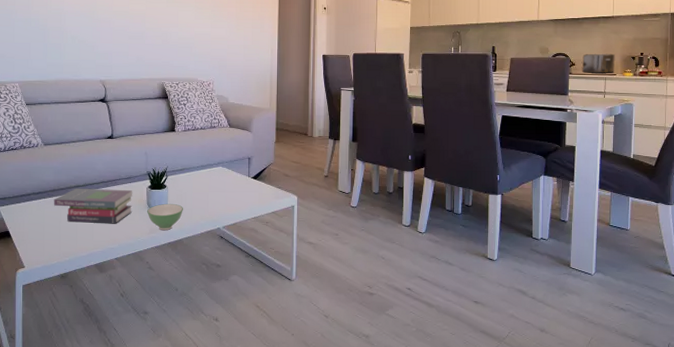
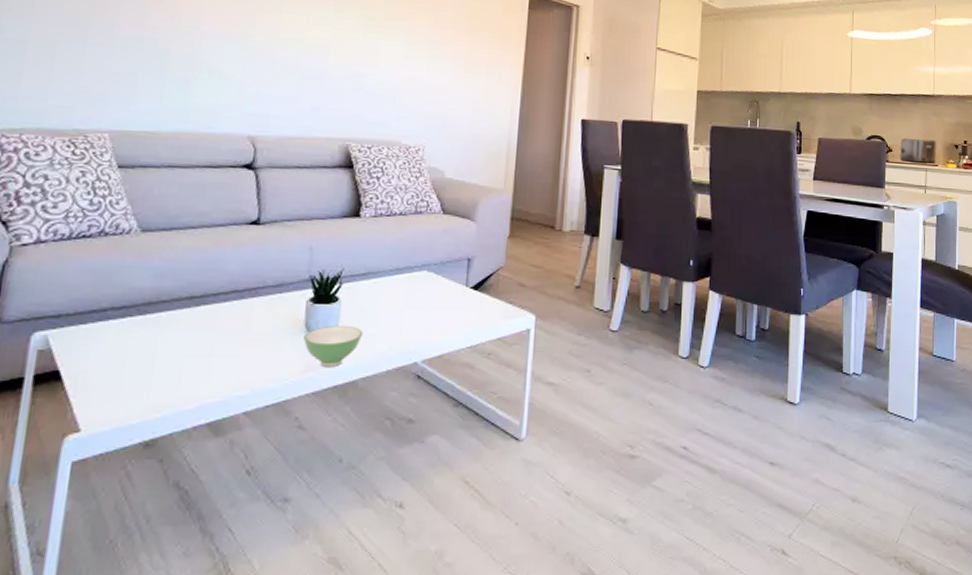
books: present [53,188,133,224] -> none [145,300,284,358]

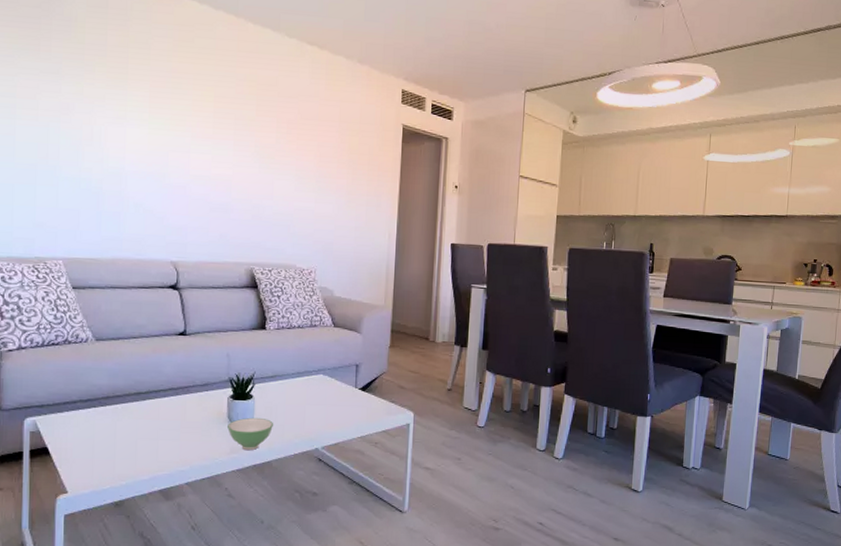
toaster: present [901,138,936,164] -> none [749,258,786,281]

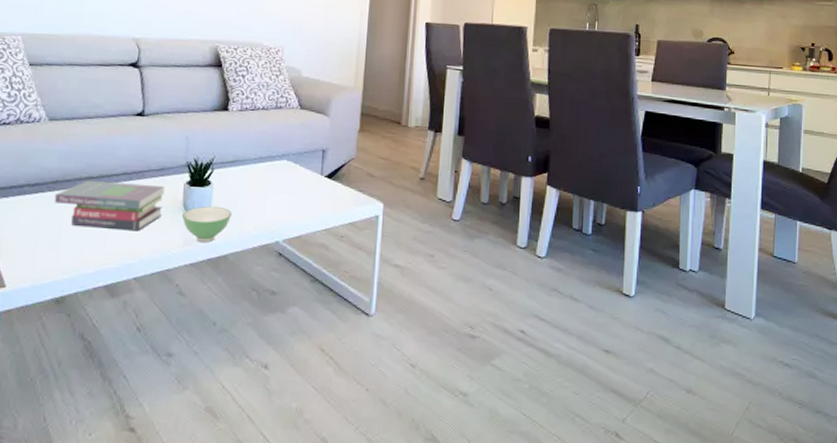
books: none [106,395,210,441] -> present [54,180,166,231]

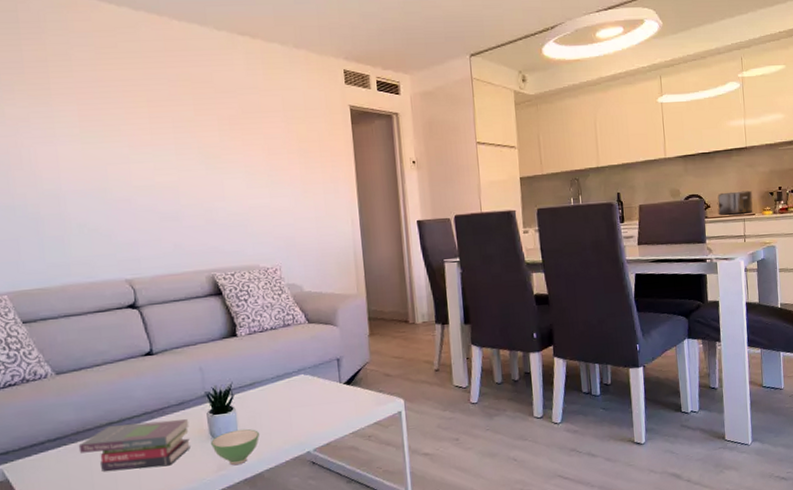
toaster: none [743,41,781,66] -> present [718,191,753,216]

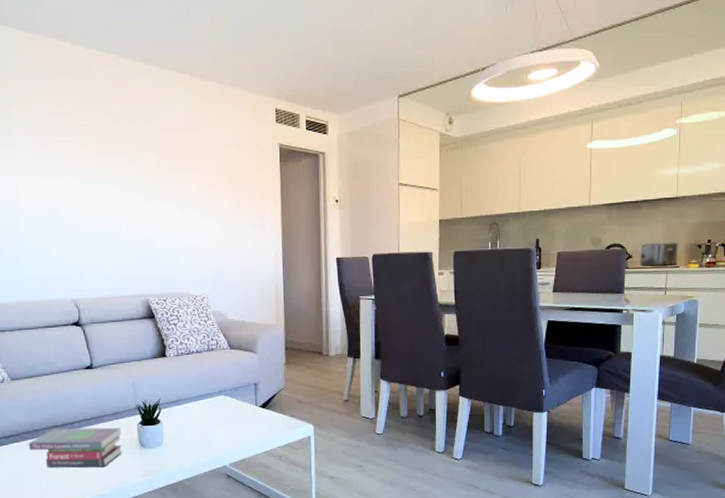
bowl: present [211,429,260,465] -> none [140,440,183,472]

